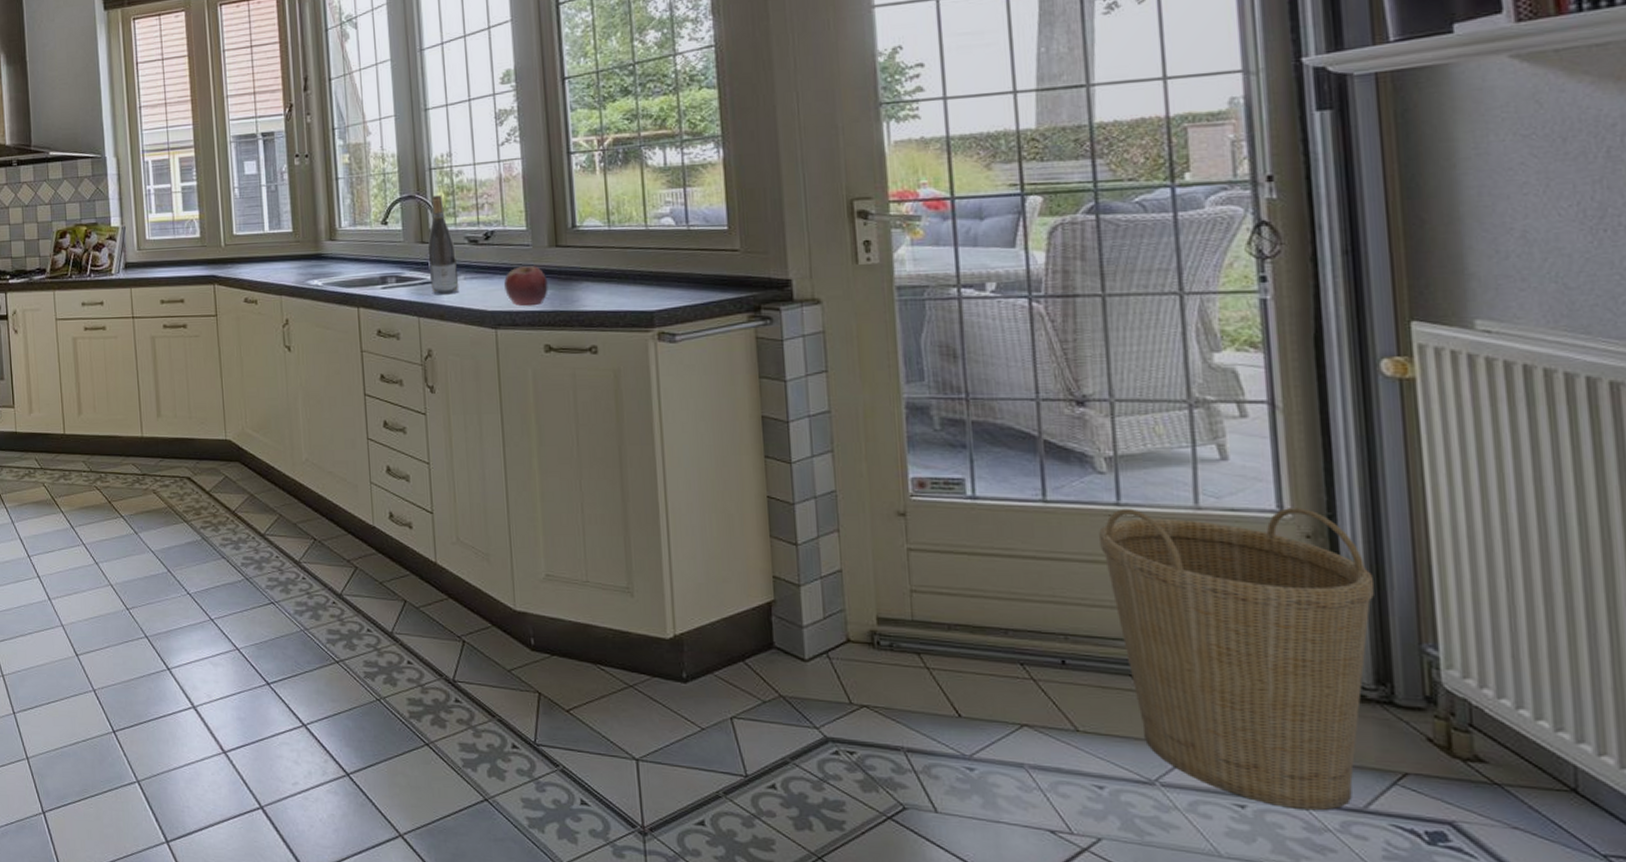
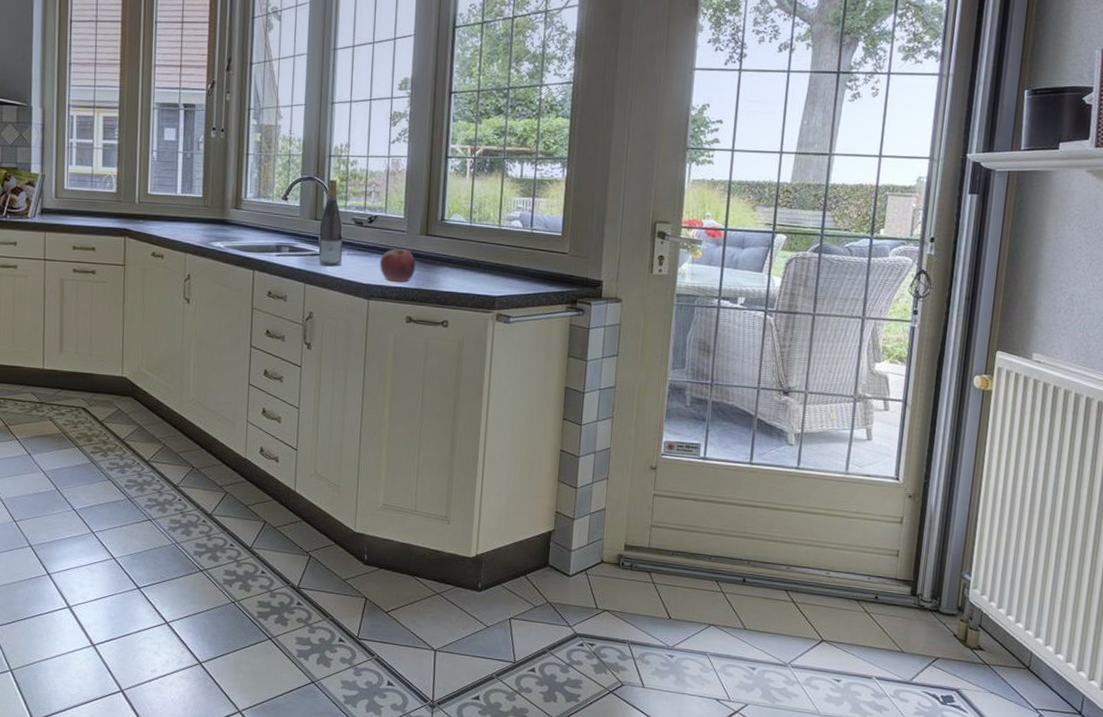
basket: present [1099,508,1374,811] -> none [781,471,943,683]

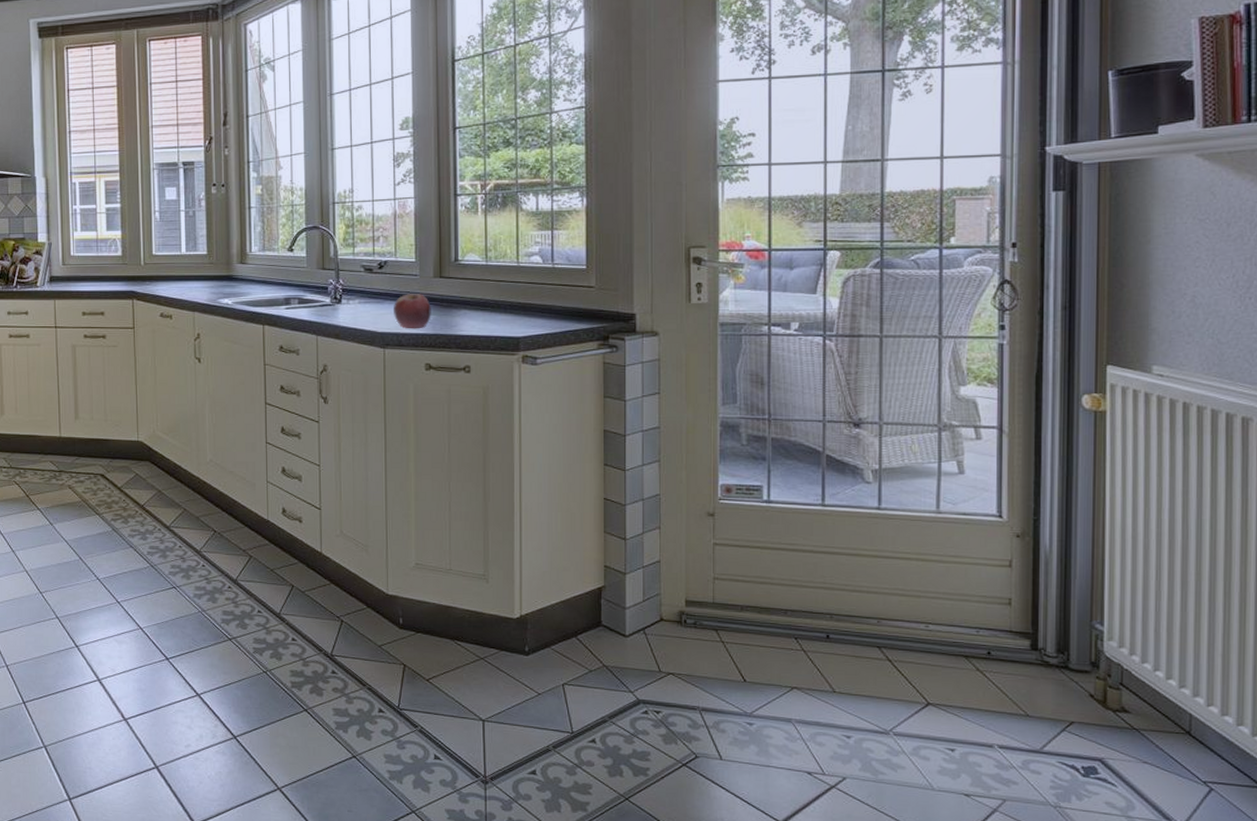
wine bottle: present [318,180,343,267] -> none [328,227,354,317]

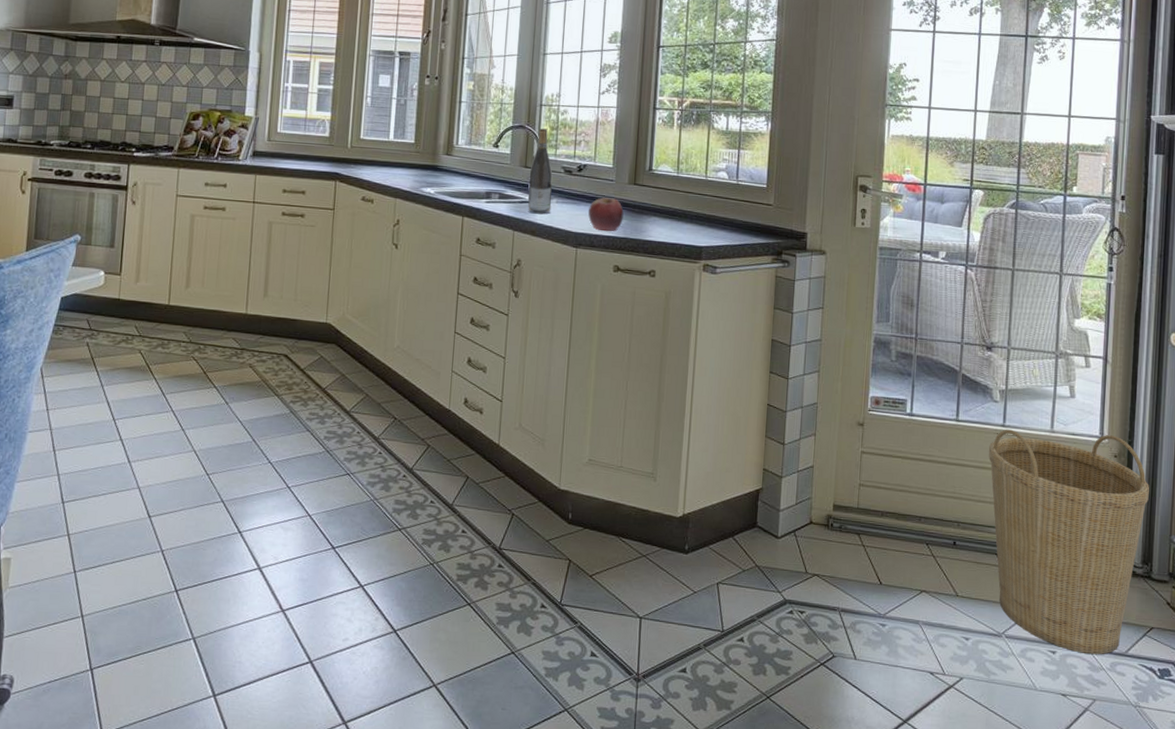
wine bottle: none [328,227,354,317] -> present [528,128,553,215]
basket: none [863,512,1062,752] -> present [989,429,1149,655]

